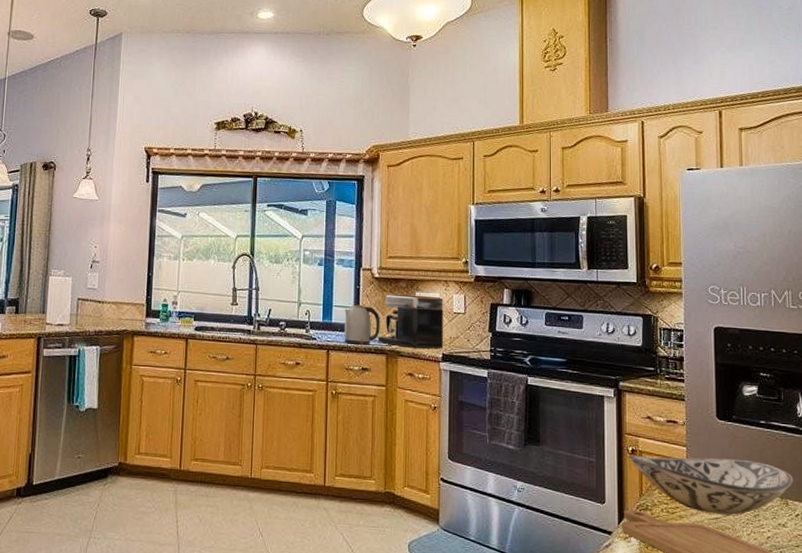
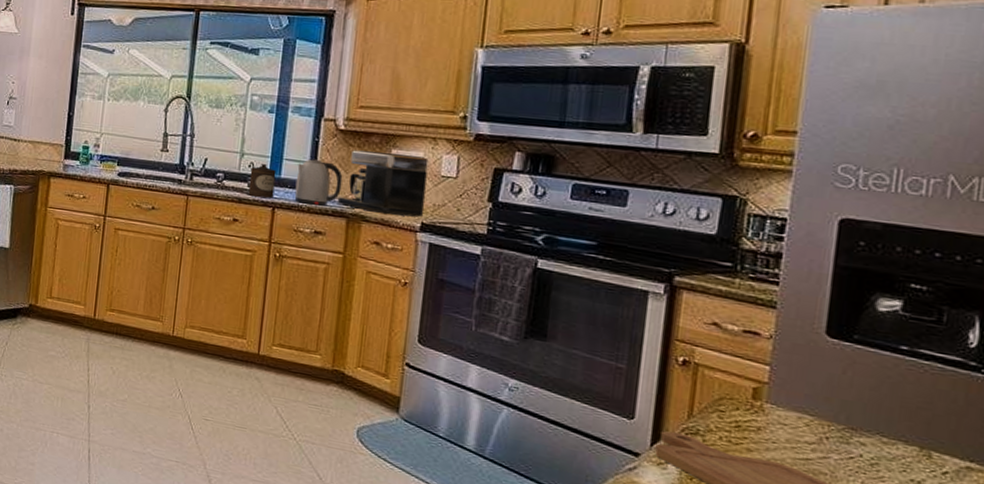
canister: none [306,311,328,342] -> present [248,164,276,199]
decorative bowl: present [628,455,794,515] -> none [676,366,947,460]

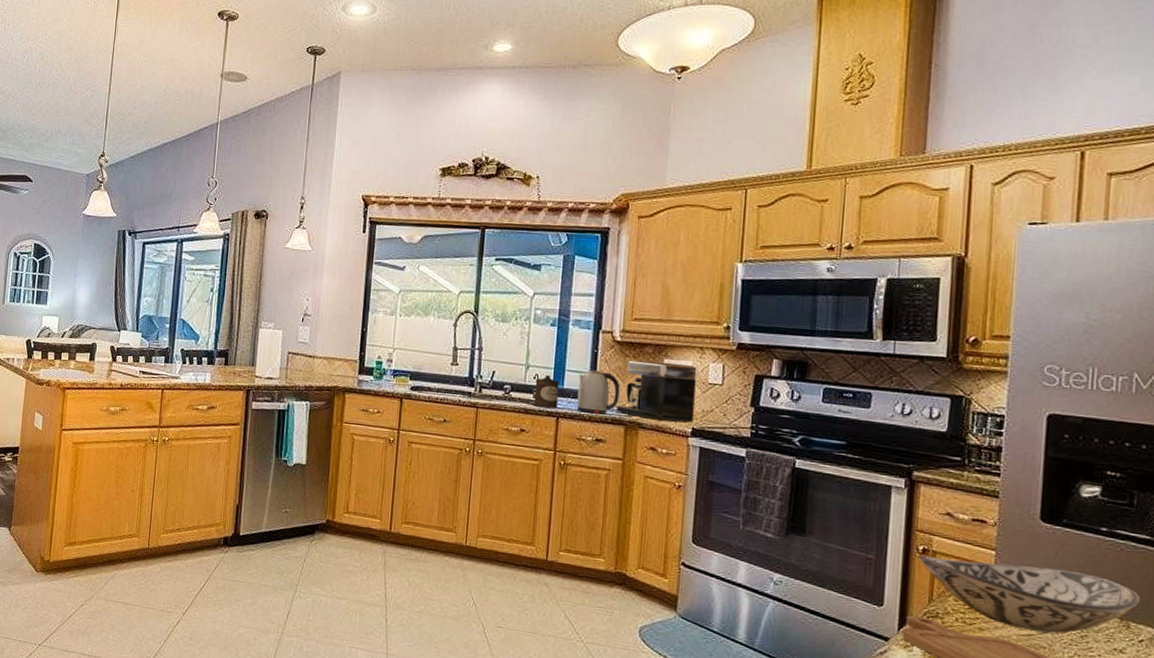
decorative bowl: none [676,366,947,460] -> present [917,555,1141,634]

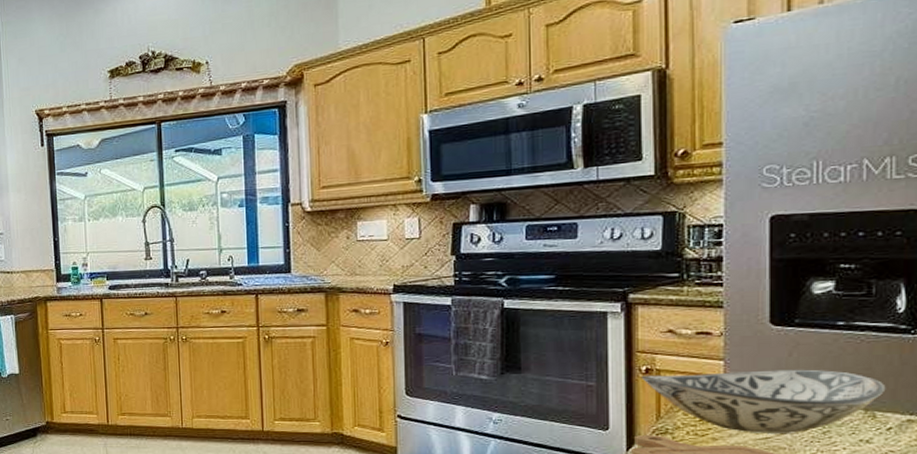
canister: present [534,375,559,409] -> none [230,256,255,288]
kettle: present [576,369,620,415] -> none [273,243,316,286]
coffee maker: present [616,360,697,423] -> none [314,224,395,283]

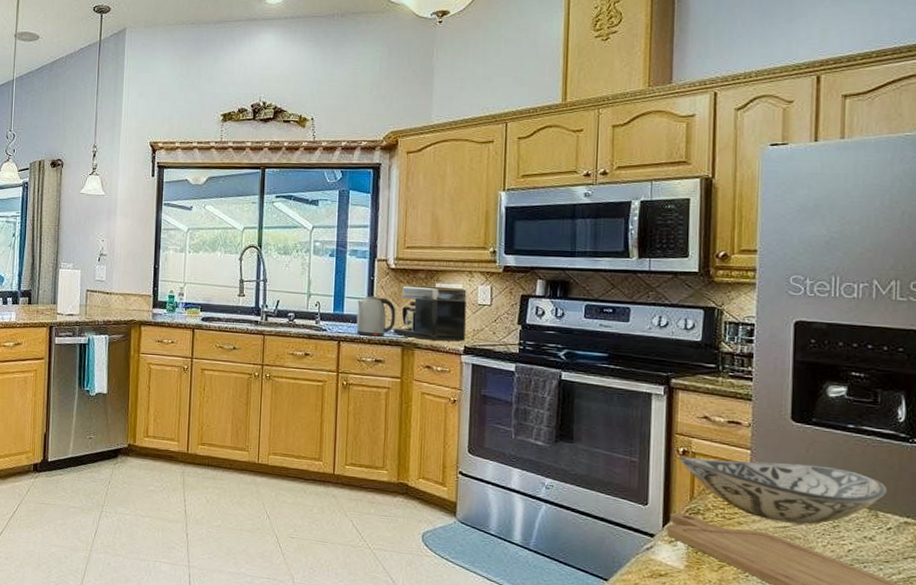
kettle: none [273,243,316,286] -> present [356,296,396,337]
coffee maker: none [314,224,395,283] -> present [393,286,467,342]

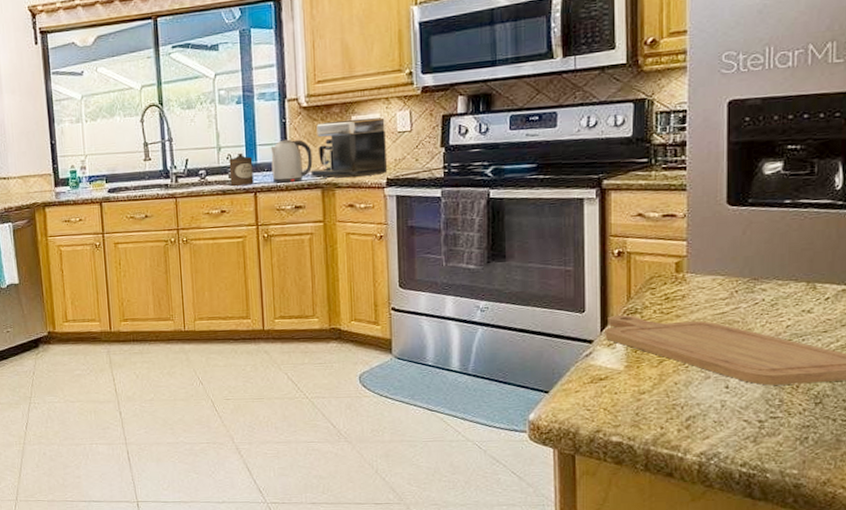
canister: none [316,303,339,334] -> present [229,153,254,187]
decorative bowl: present [678,456,888,525] -> none [613,246,825,309]

